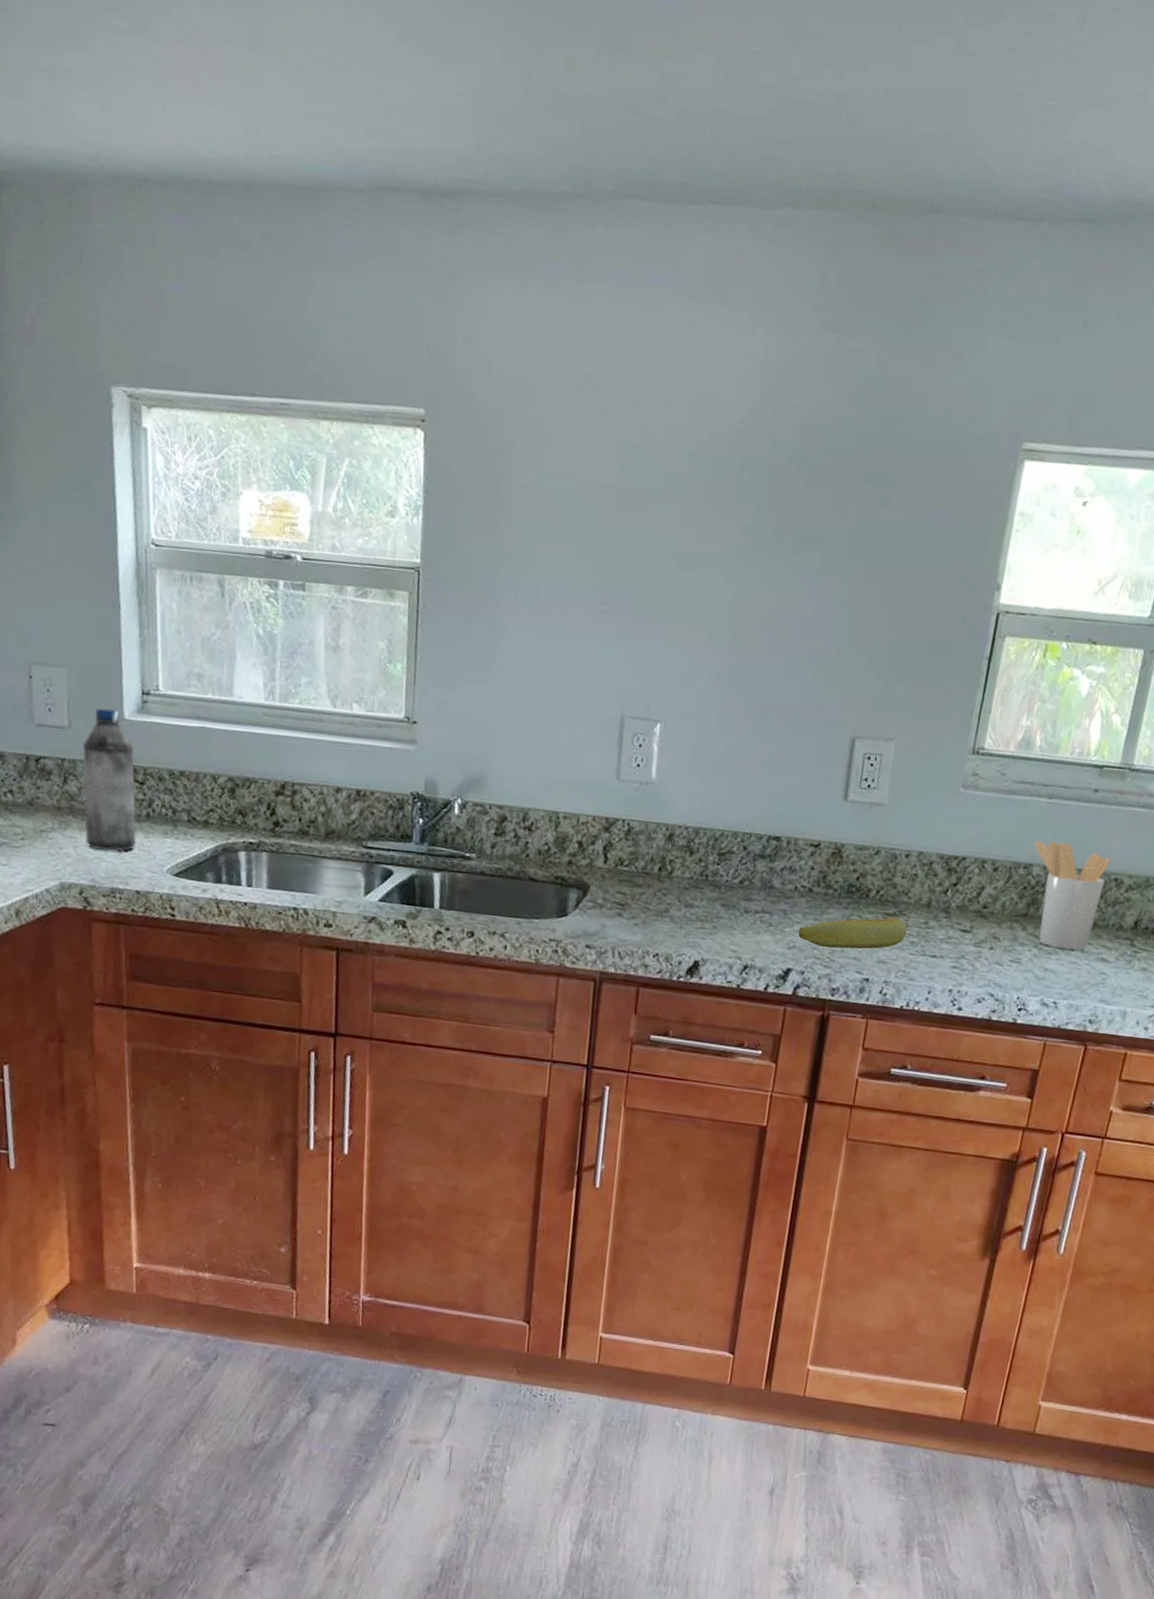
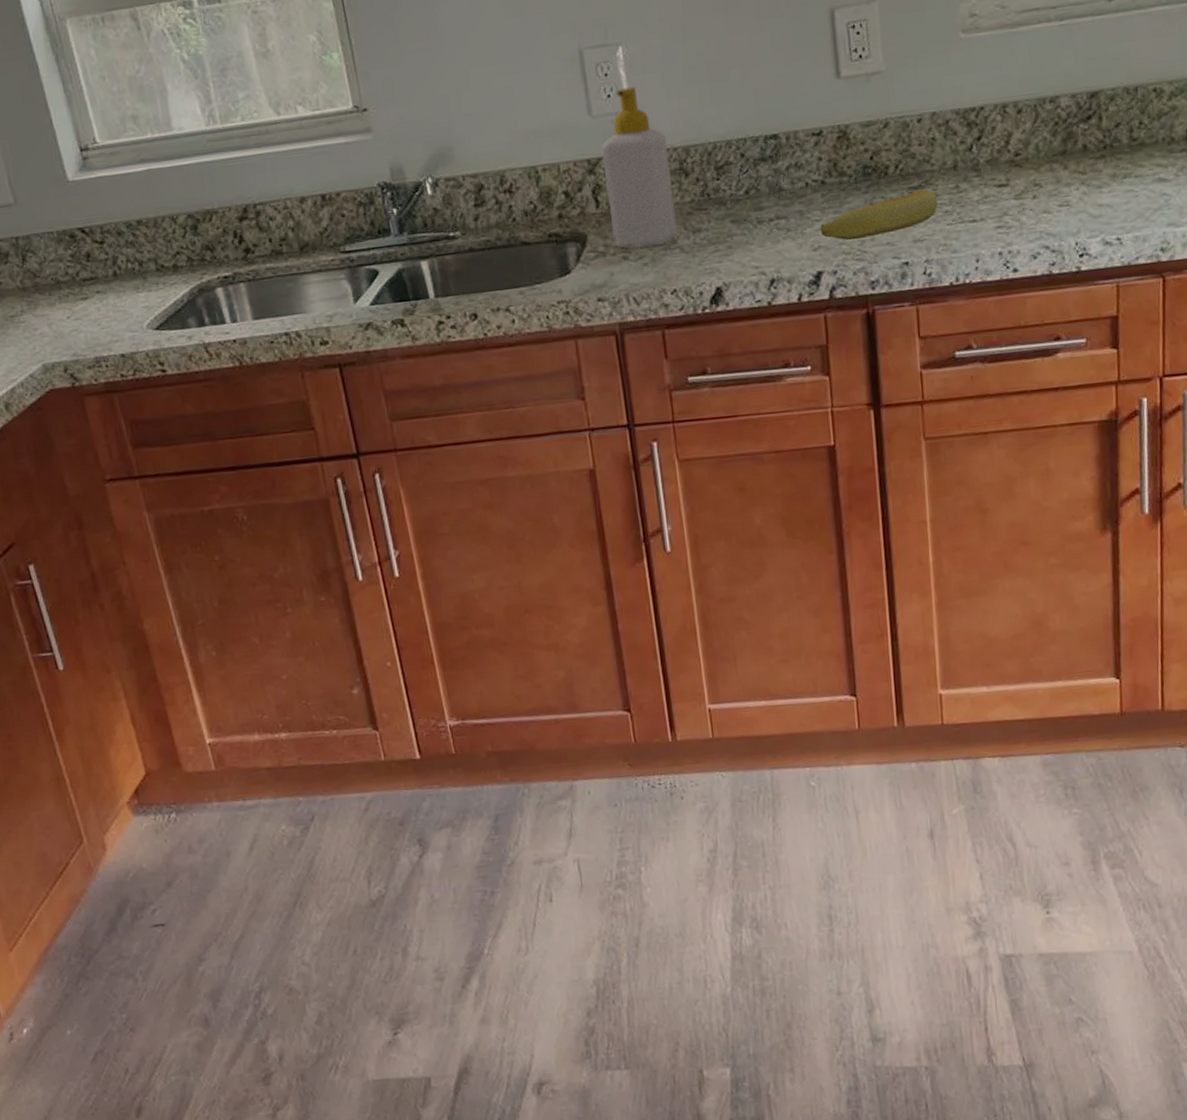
water bottle: present [82,708,137,851] -> none [32,173,110,323]
soap bottle: none [612,761,681,910] -> present [601,87,679,249]
utensil holder: present [1034,840,1111,950] -> none [1055,63,1144,180]

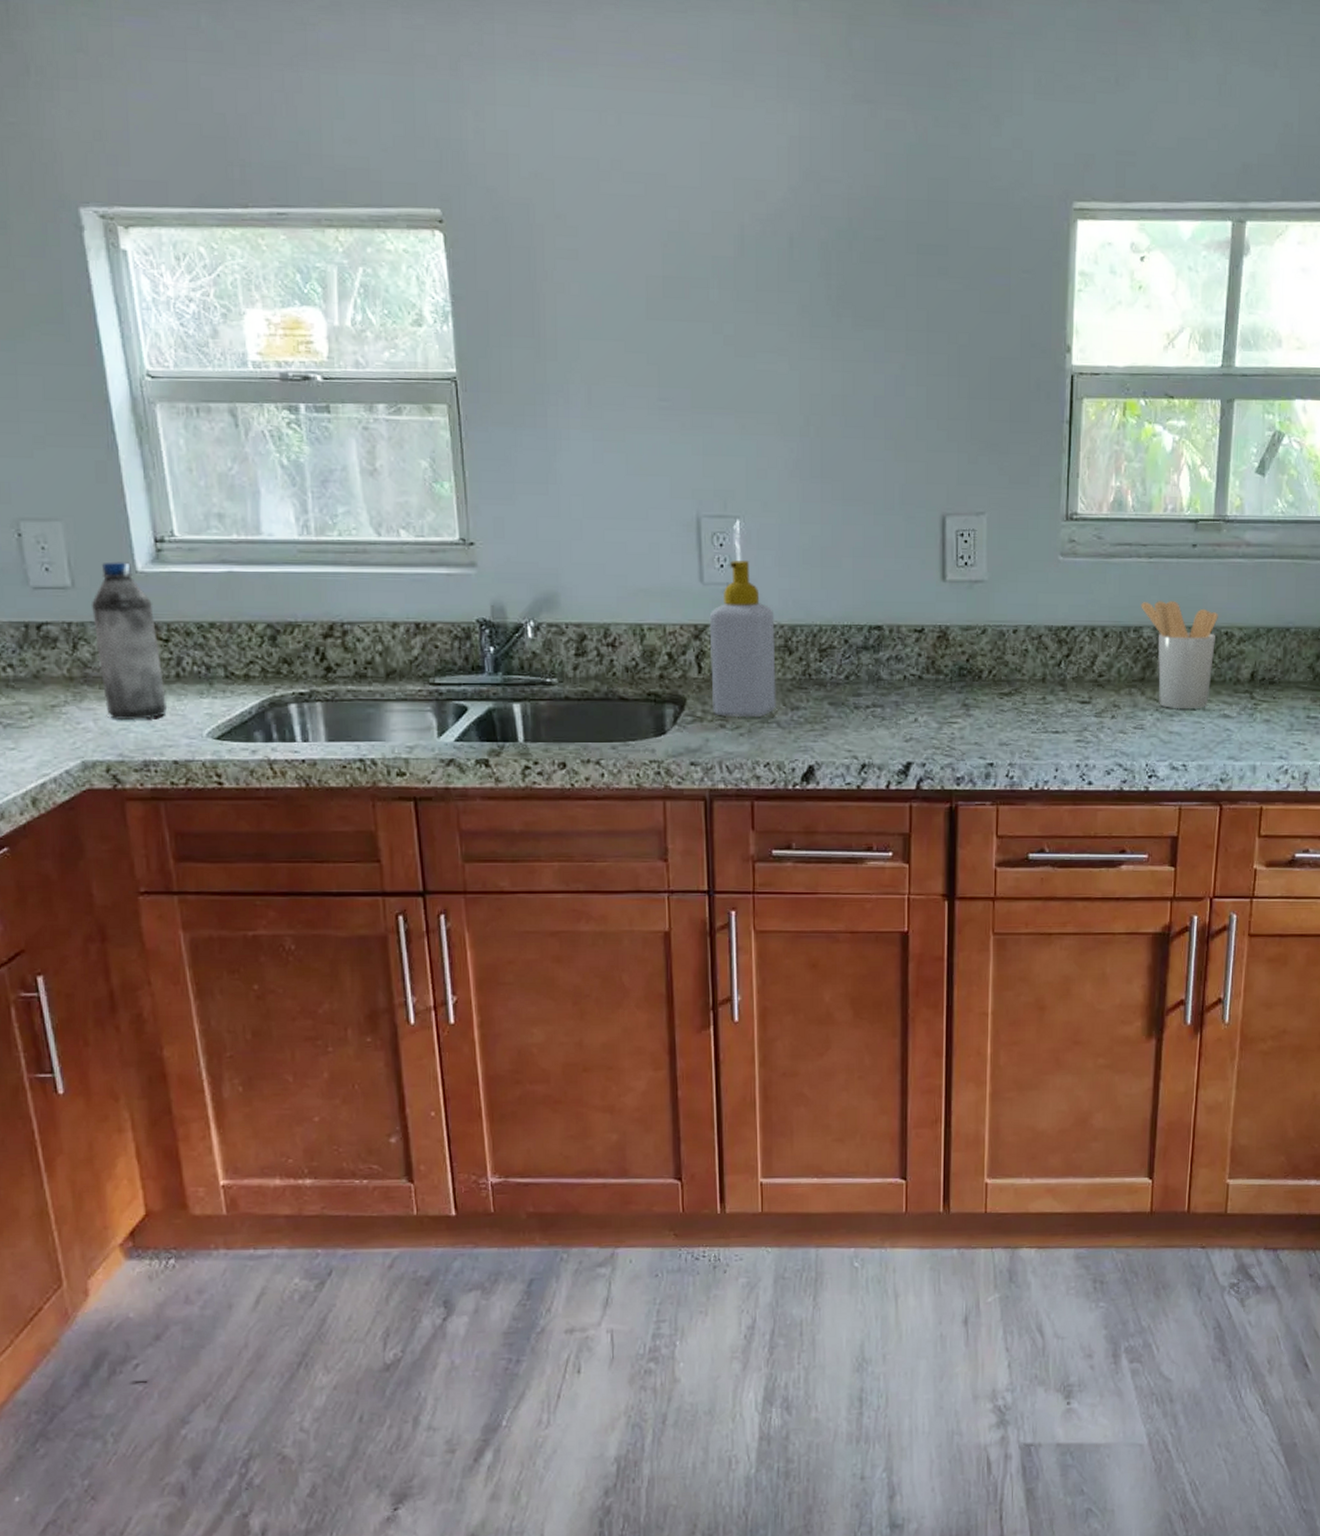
water bottle: none [32,173,110,323] -> present [91,562,168,721]
banana: present [821,189,938,241] -> none [914,696,1025,736]
utensil holder: none [1055,63,1144,180] -> present [1141,601,1218,709]

